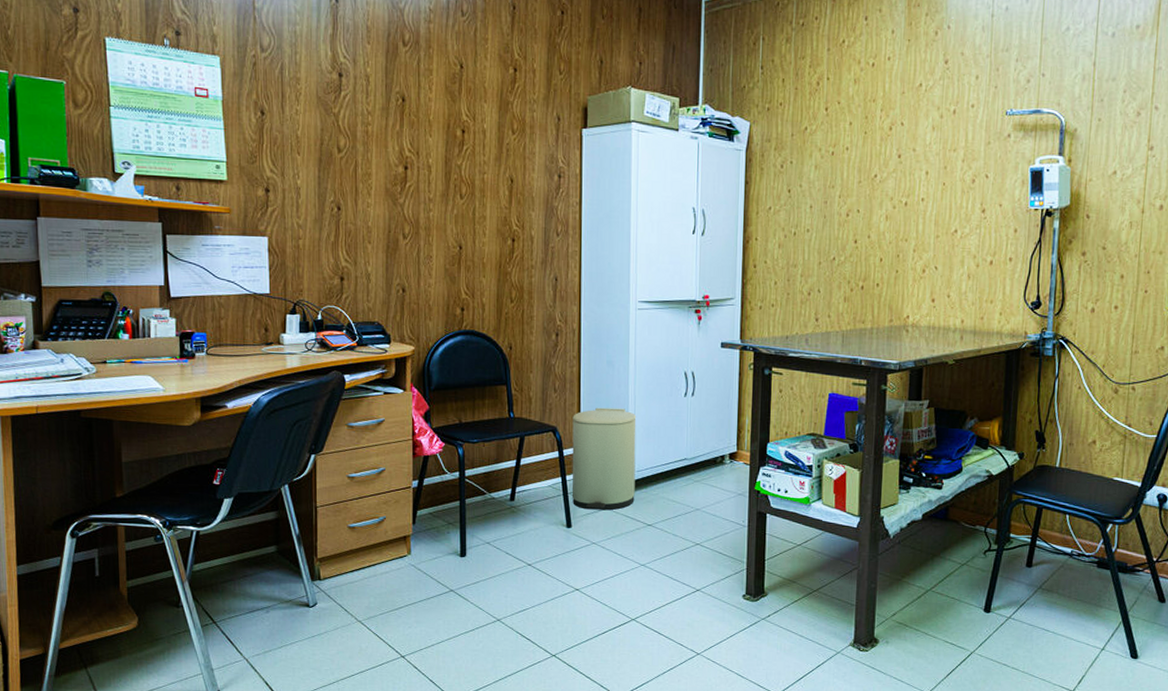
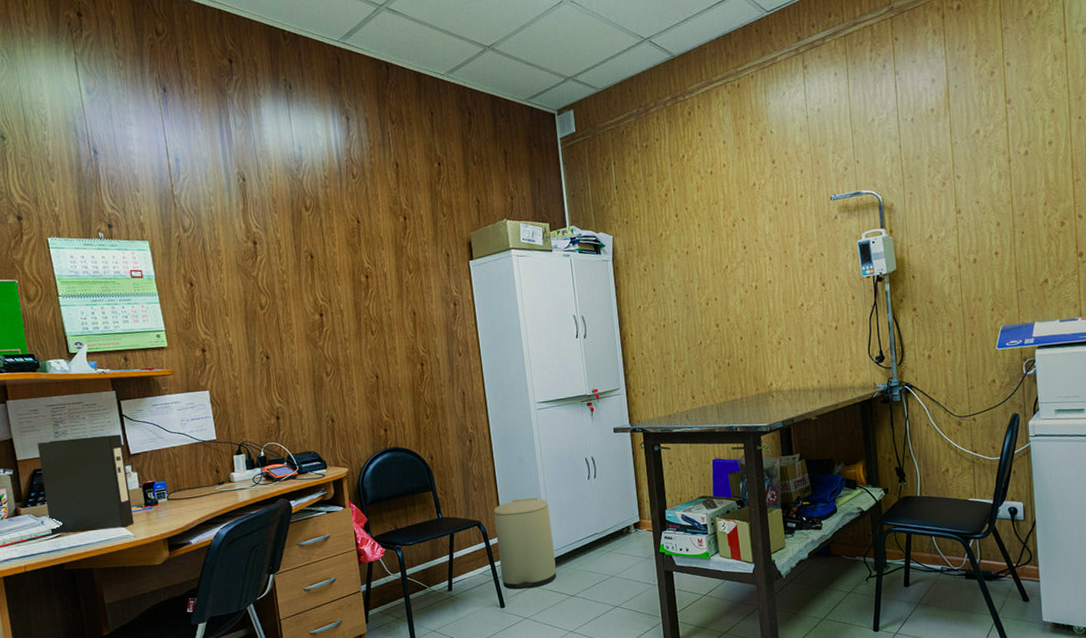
binder: none [66,269,166,379] -> present [37,434,135,534]

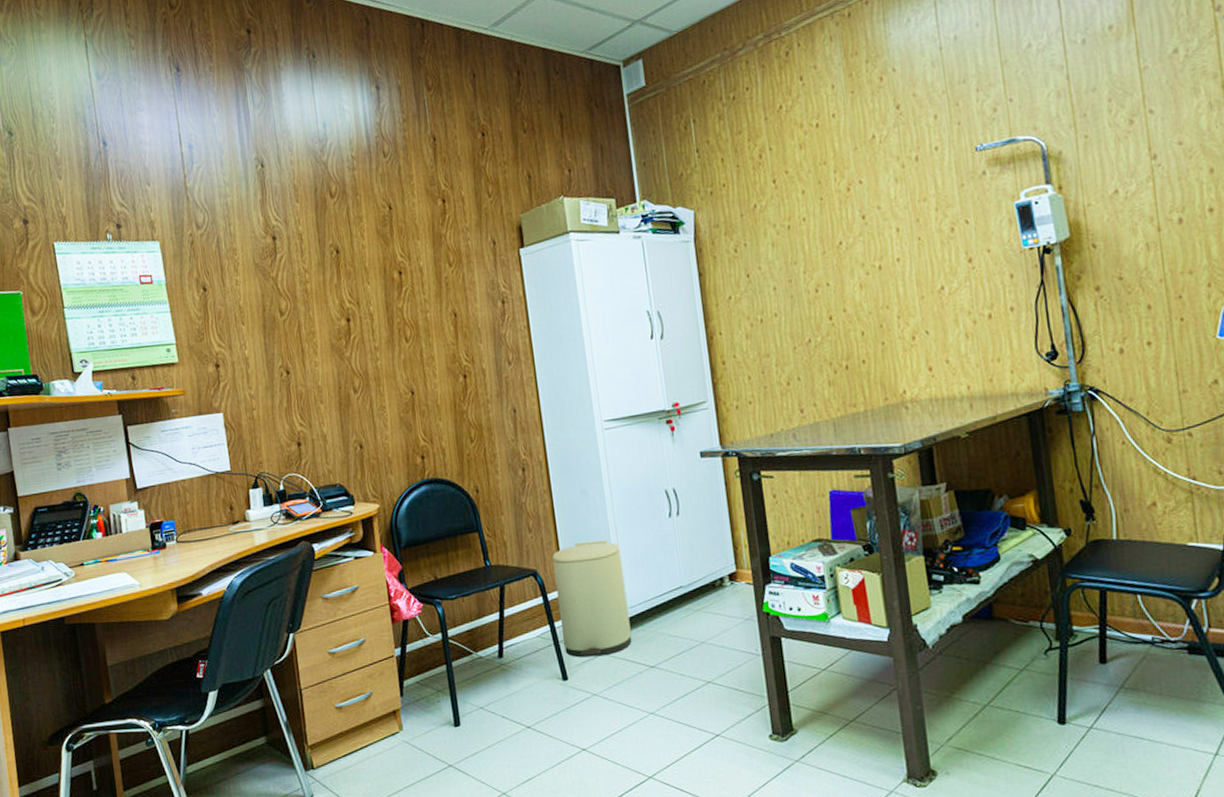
binder: present [37,434,135,534] -> none [38,465,140,583]

